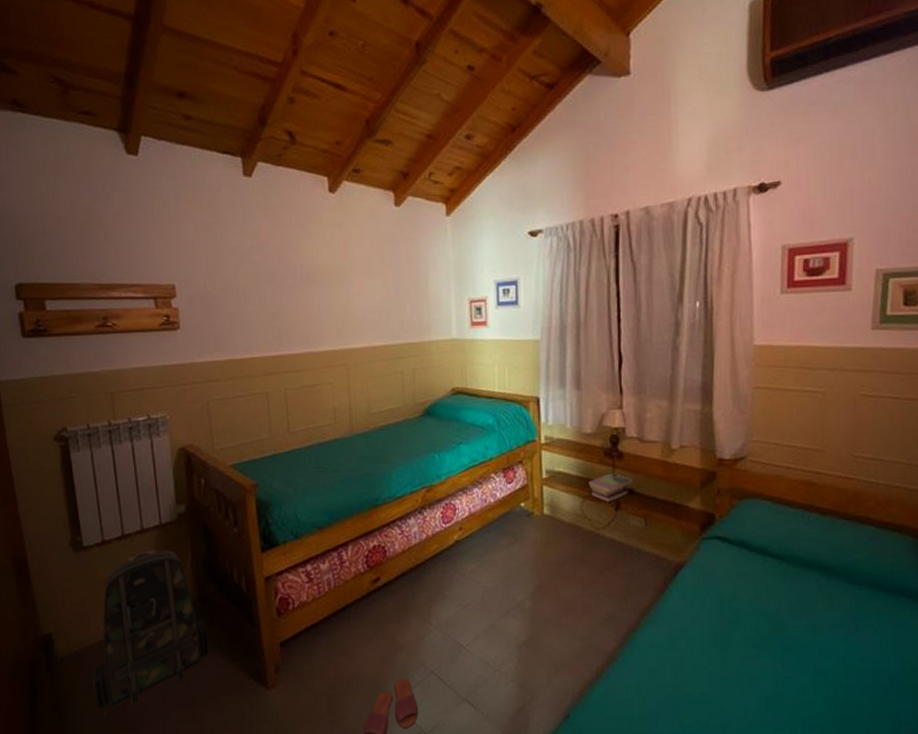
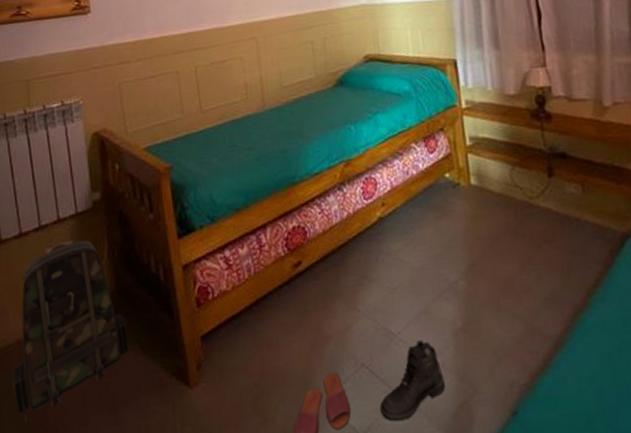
boot: none [445,652,506,723] -> present [379,340,445,422]
books: present [589,472,633,502] -> none [516,135,565,169]

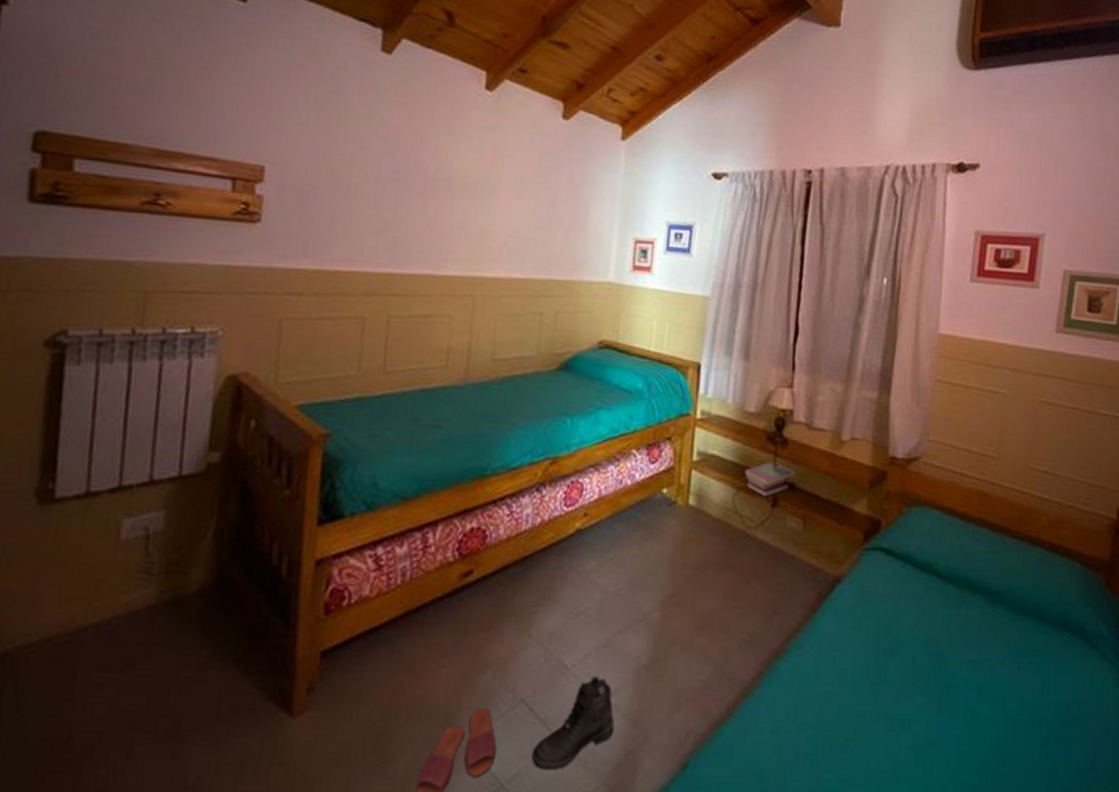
backpack: present [13,240,130,424] -> none [23,512,220,753]
books: none [516,135,565,169] -> present [745,460,795,497]

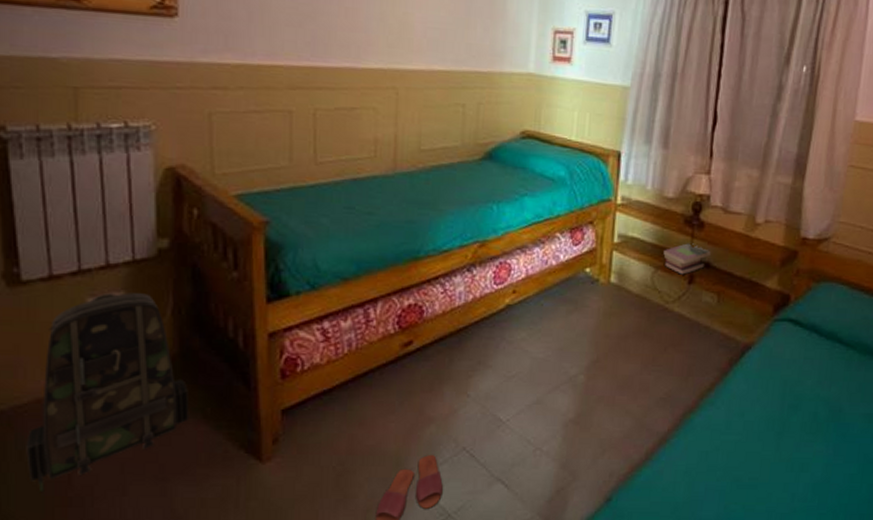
backpack: none [23,512,220,753] -> present [26,293,190,492]
boot: present [531,676,614,771] -> none [474,429,546,504]

